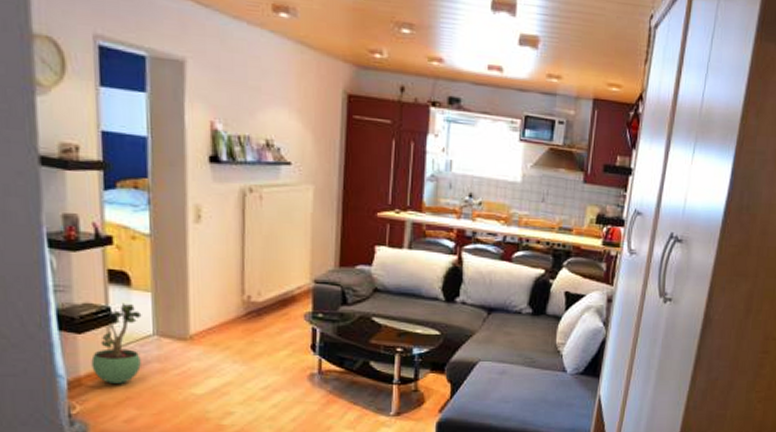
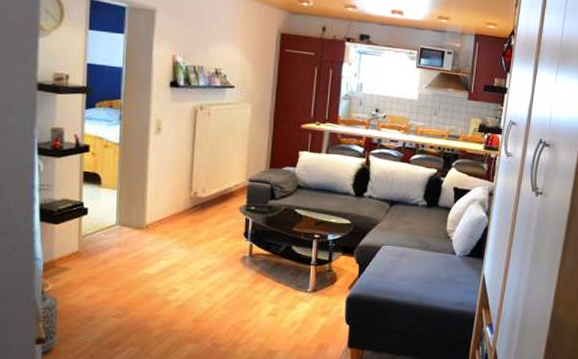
potted plant: present [91,303,142,384] -> none [64,198,108,265]

